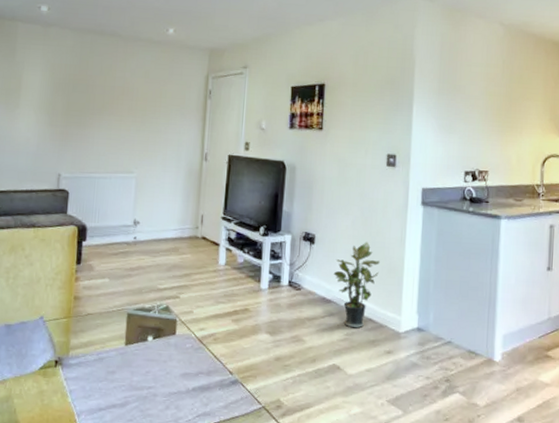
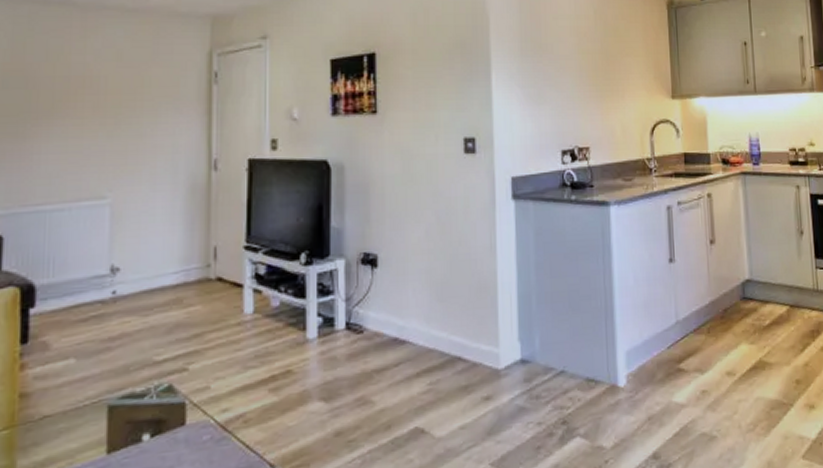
potted plant: present [333,242,380,329] -> none [406,255,466,374]

